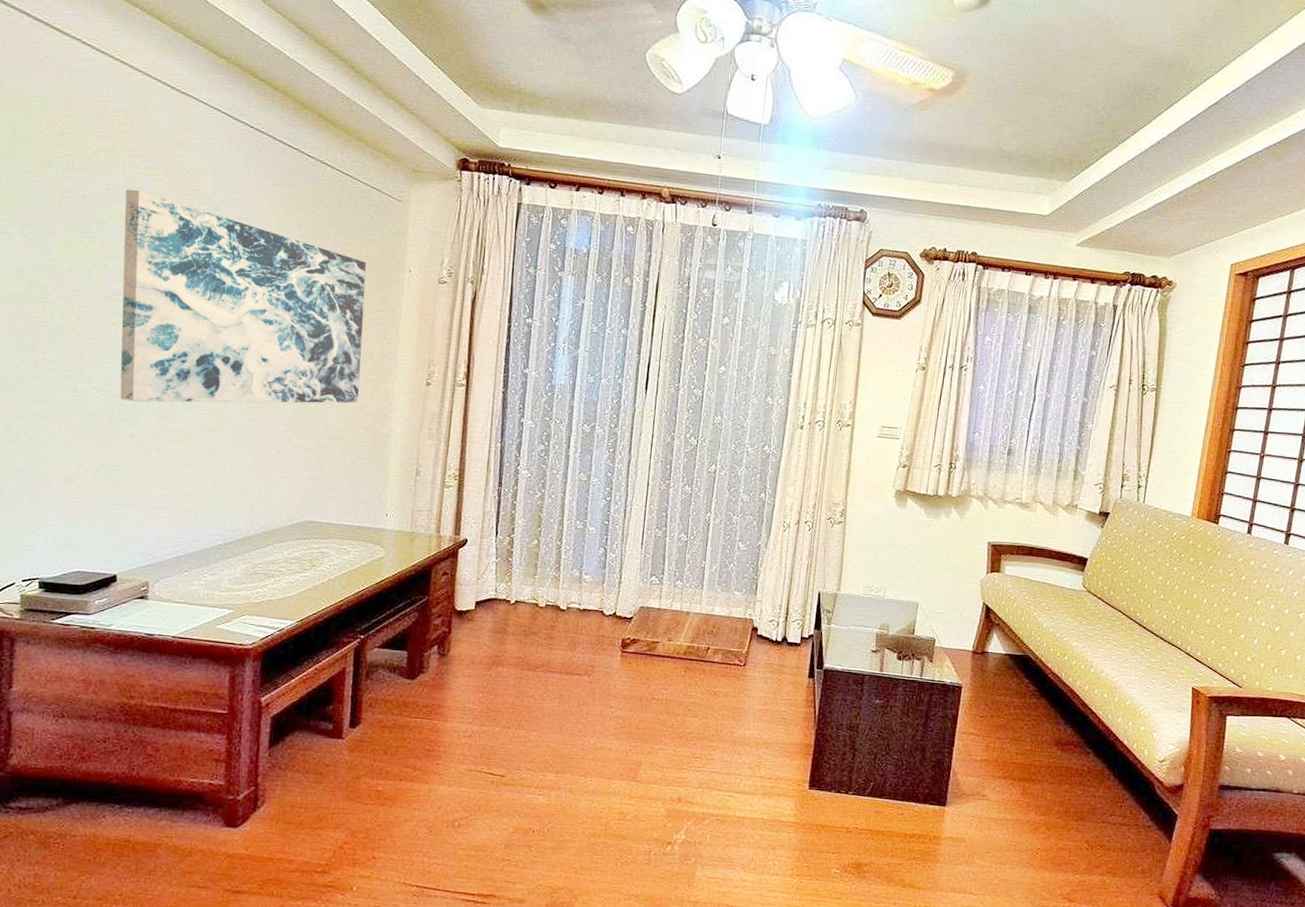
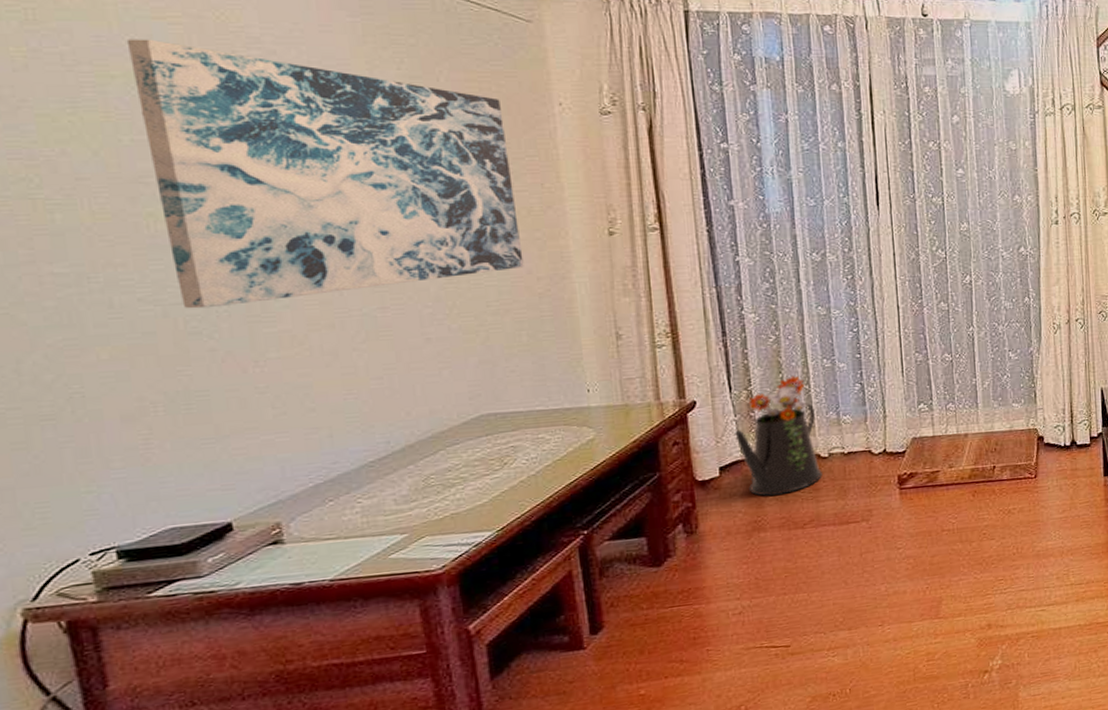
watering can: none [493,531,562,637] -> present [735,375,822,497]

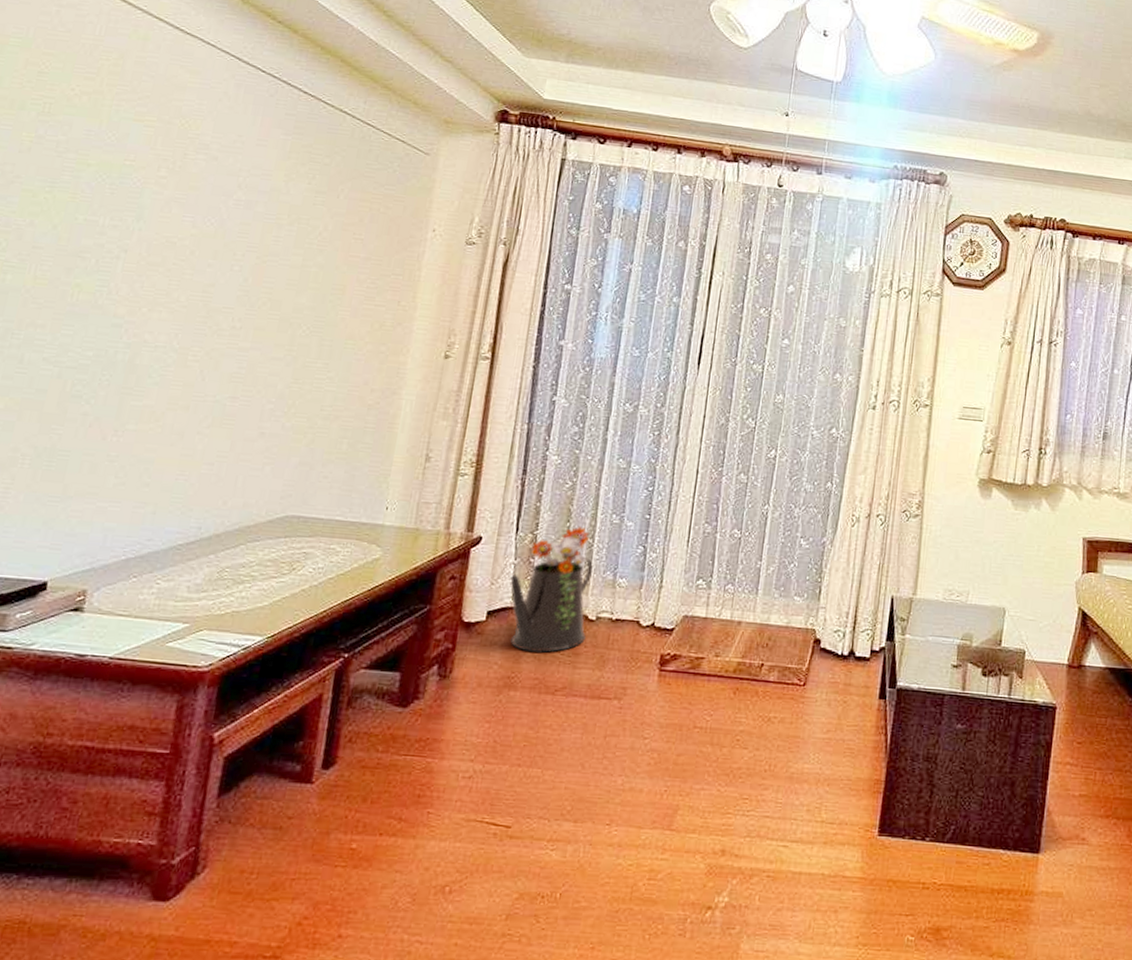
wall art: present [126,39,524,309] -> none [75,135,384,379]

